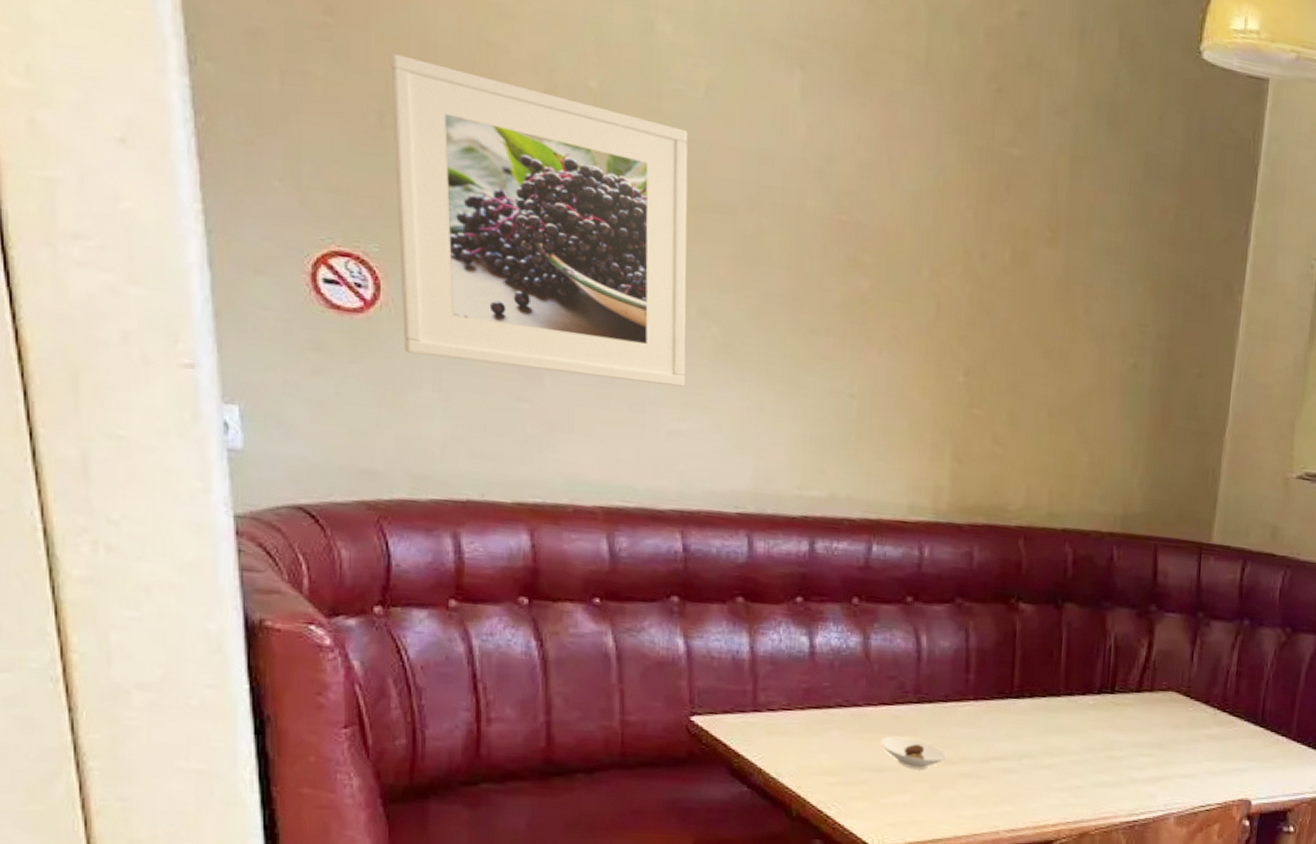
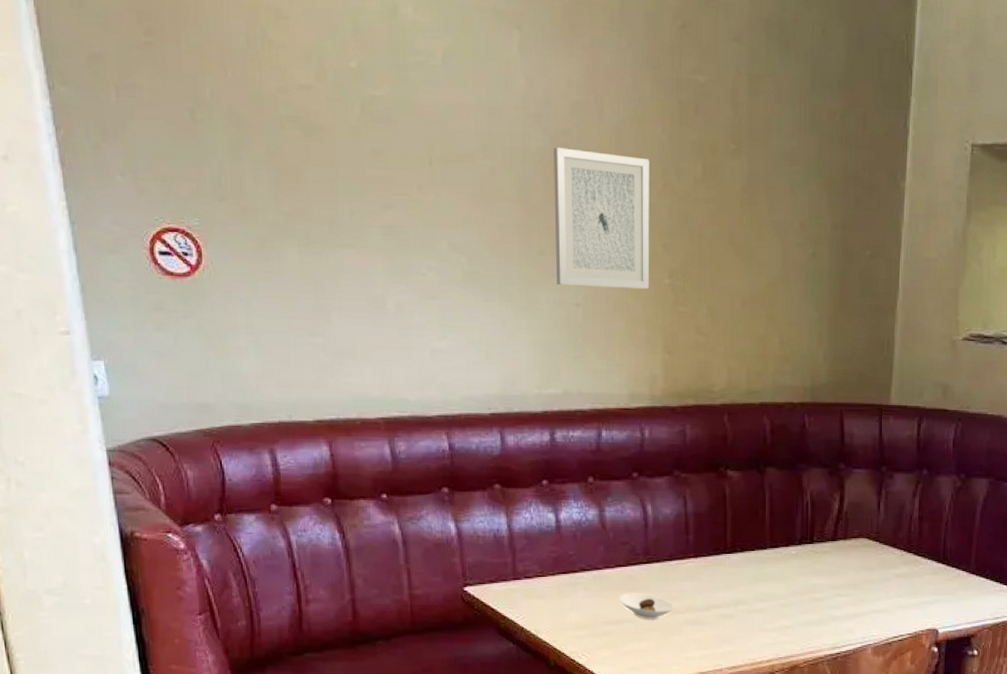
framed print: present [390,53,688,387] -> none [196,60,442,311]
wall art: none [829,210,949,387] -> present [553,147,650,290]

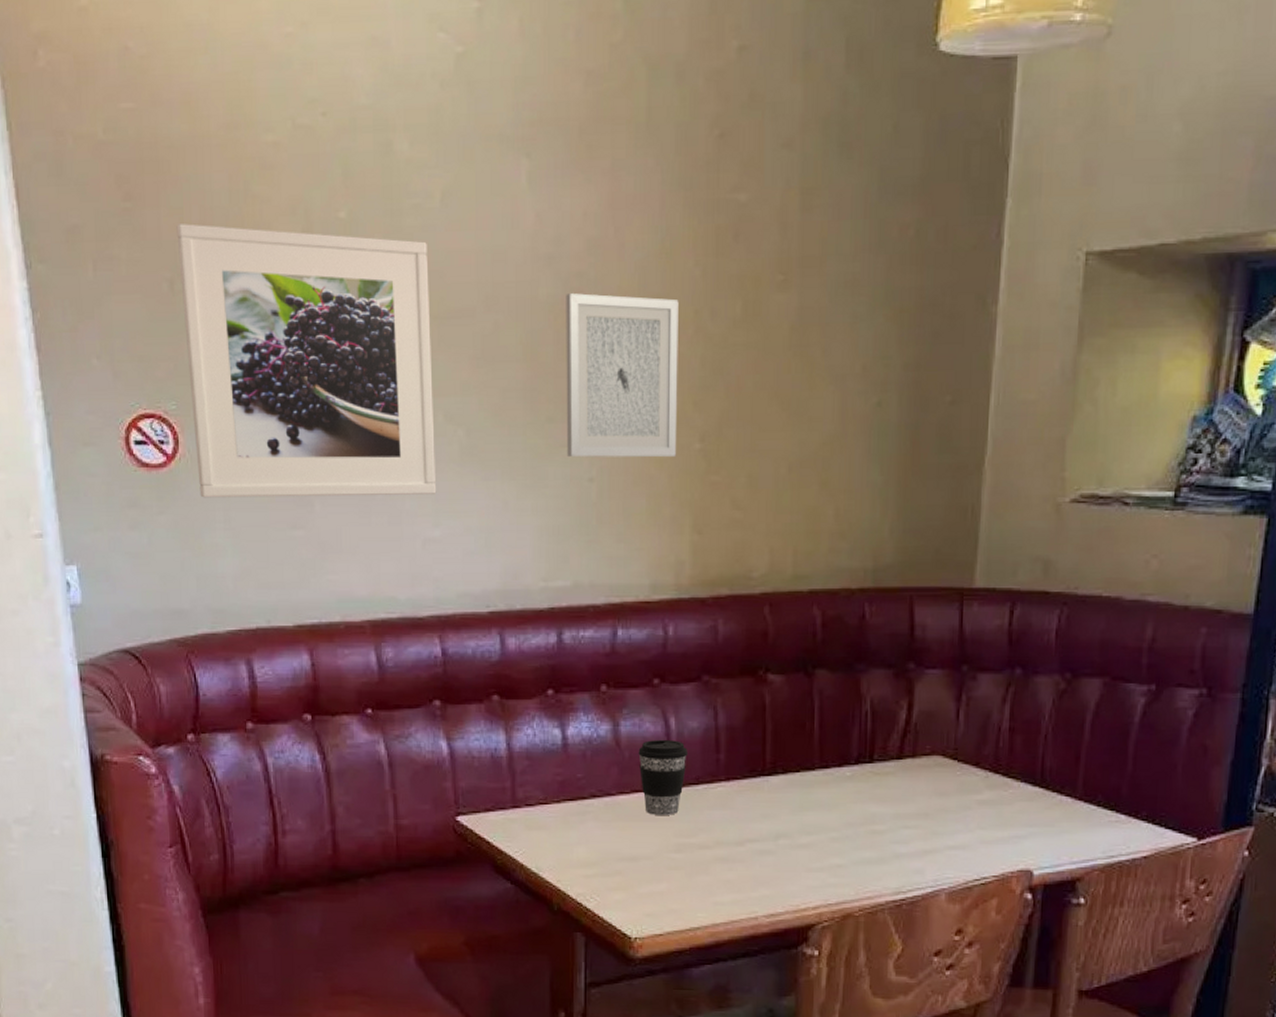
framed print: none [196,60,442,311] -> present [176,224,437,498]
saucer: present [619,593,674,620] -> none [635,824,701,856]
coffee cup: none [621,523,662,586] -> present [638,739,687,815]

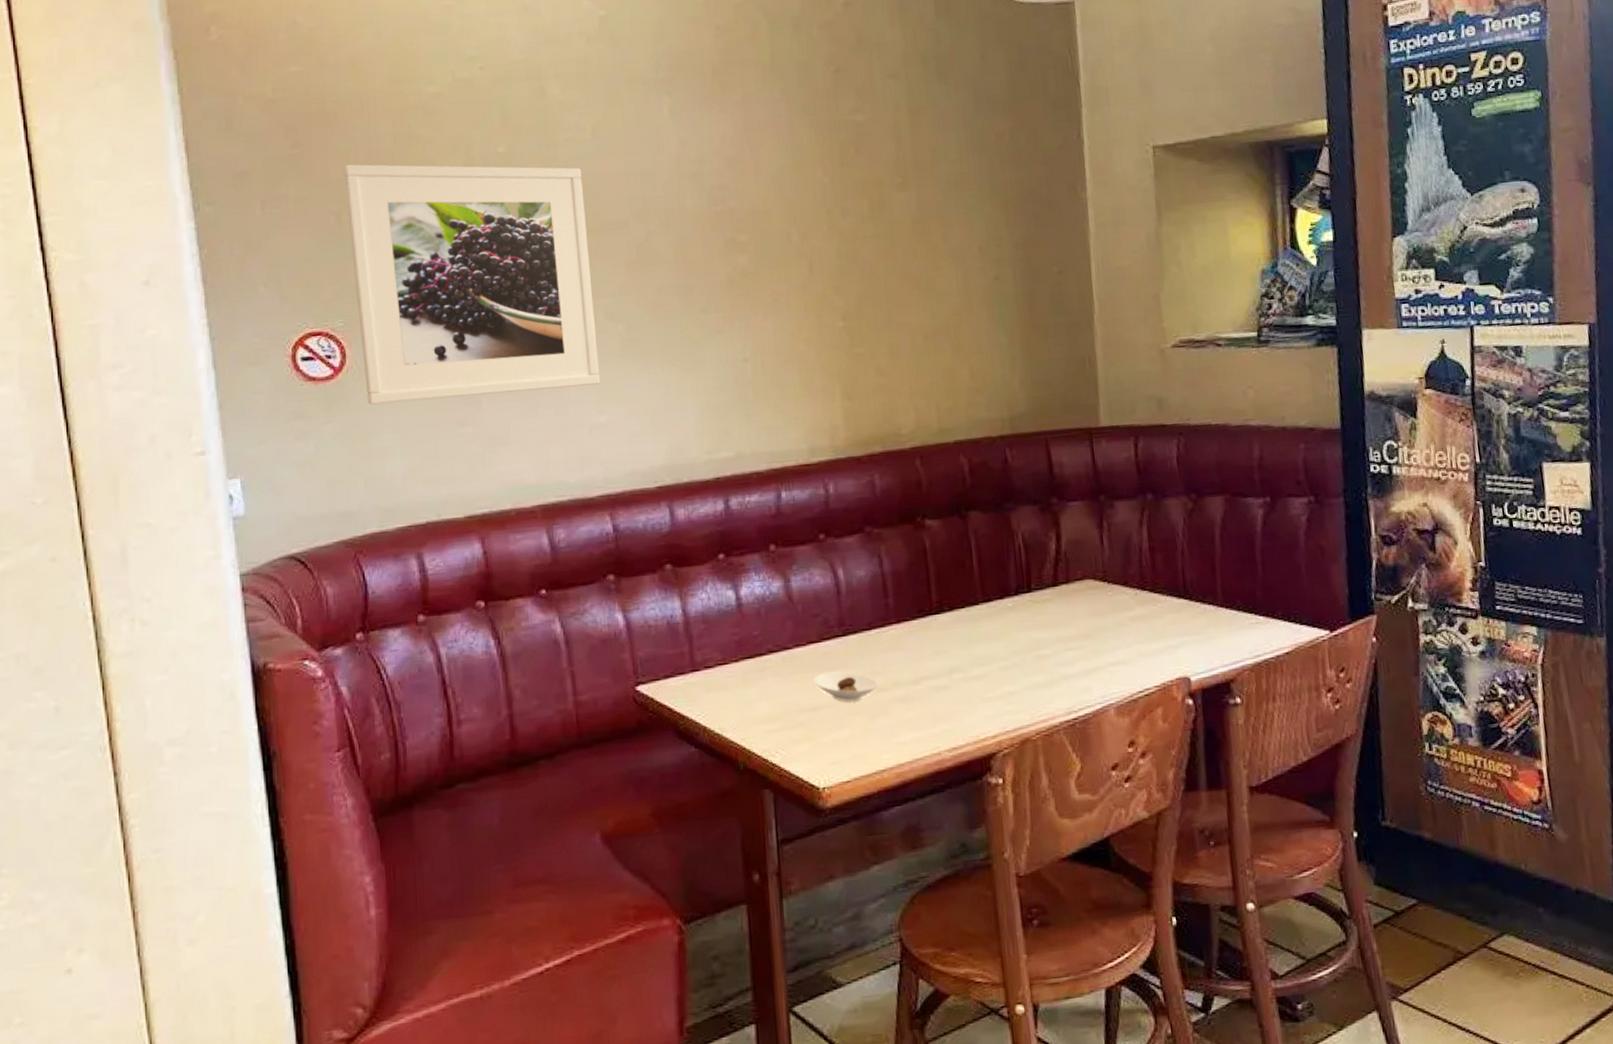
wall art: present [566,293,679,458] -> none [710,202,822,342]
saucer: none [635,824,701,856] -> present [814,672,879,702]
coffee cup: present [638,739,687,815] -> none [810,590,858,664]

